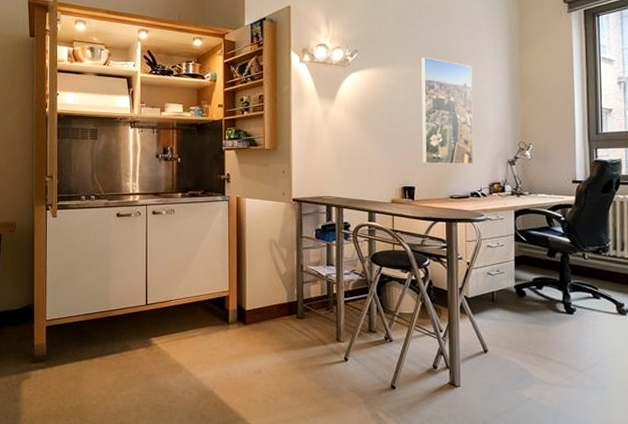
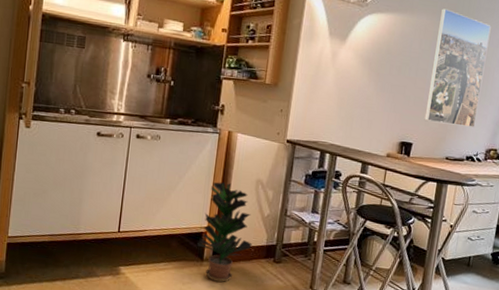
potted plant: none [220,246,274,344] -> present [196,182,252,283]

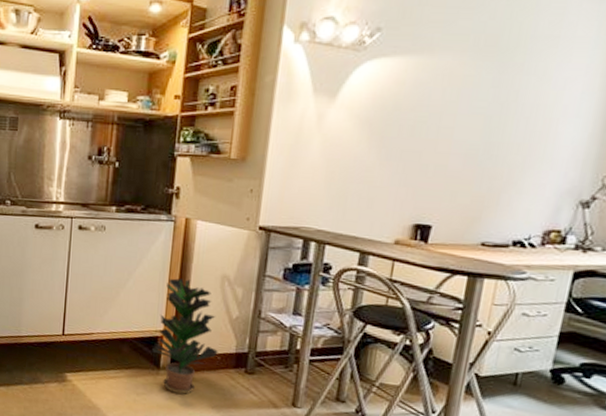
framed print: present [424,8,491,127] -> none [448,43,554,202]

